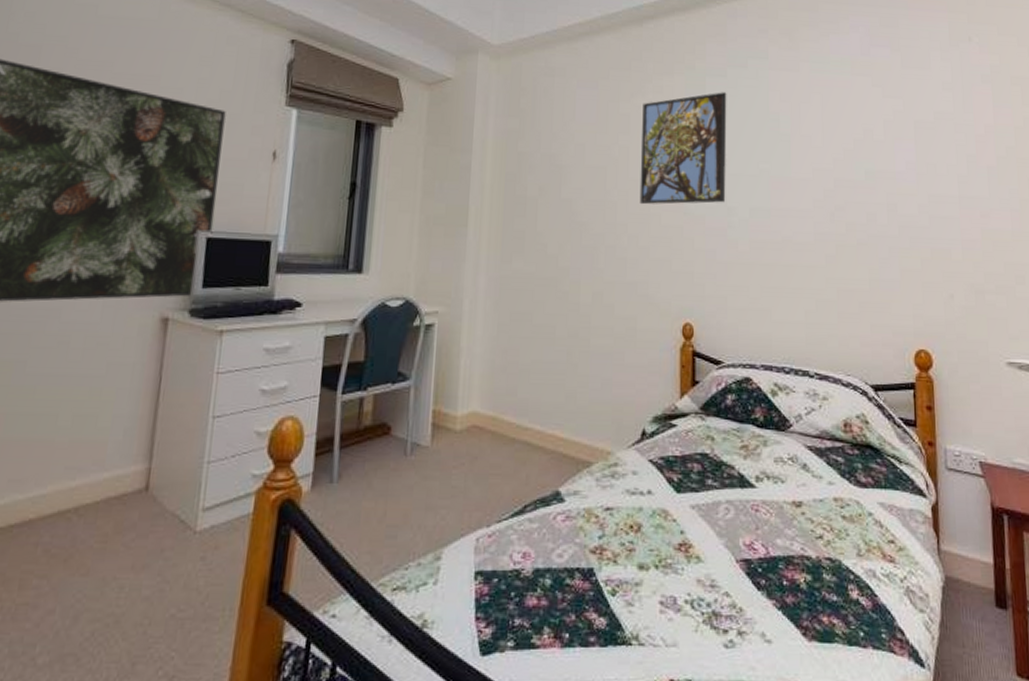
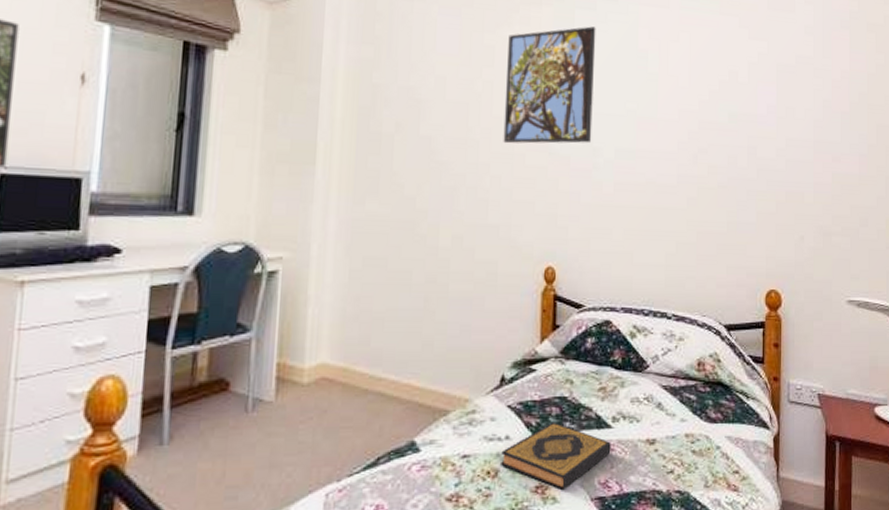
hardback book: none [643,478,755,549] -> present [501,421,611,490]

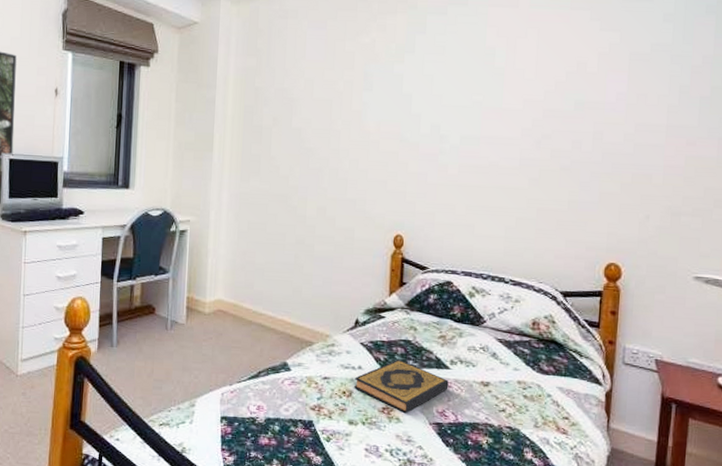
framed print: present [503,26,596,144] -> none [360,29,446,133]

